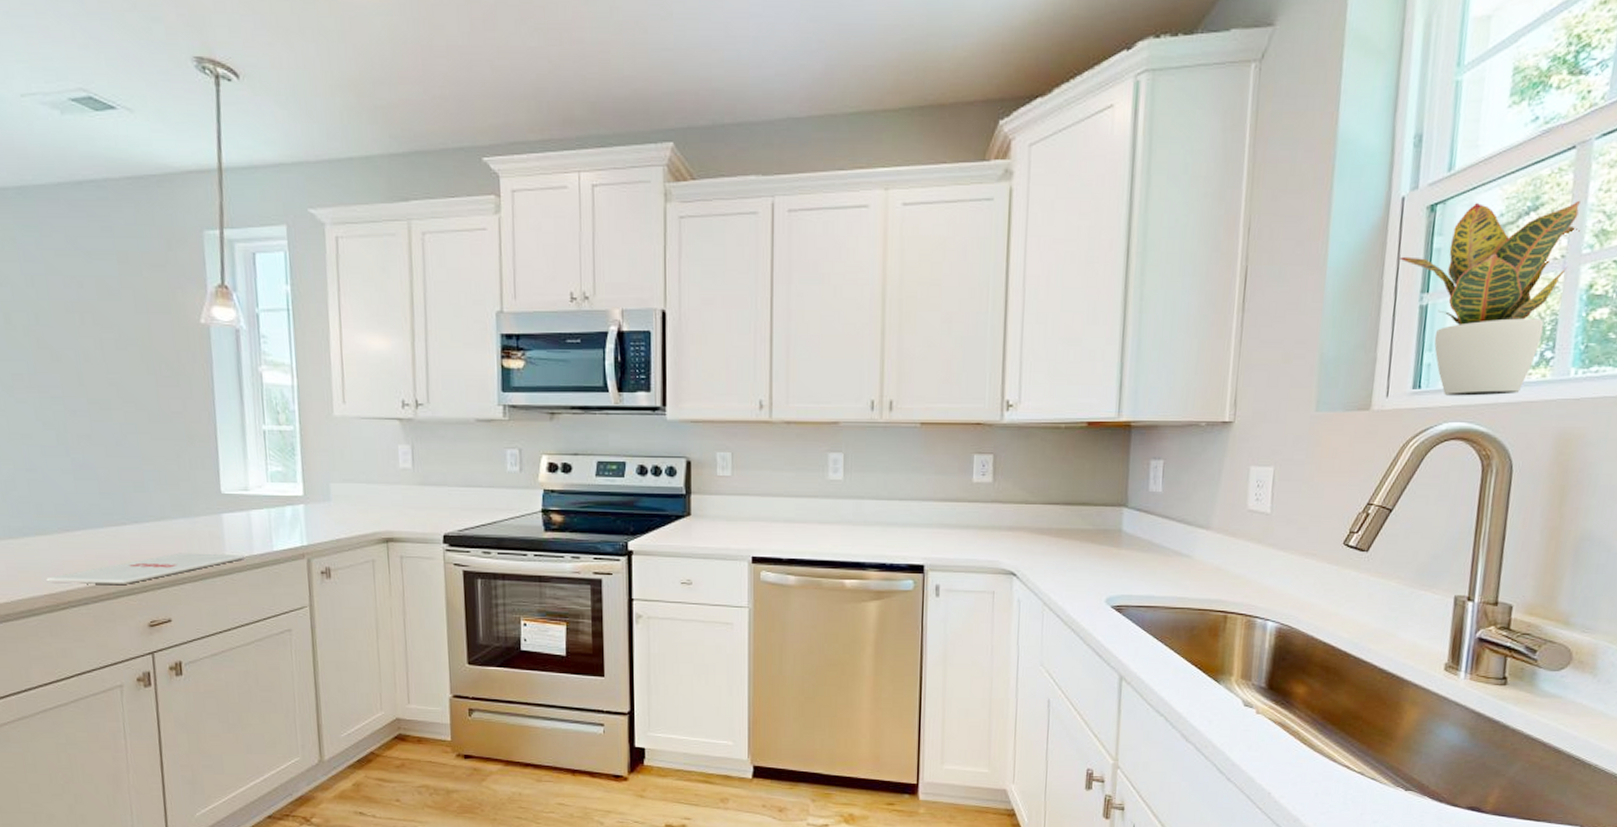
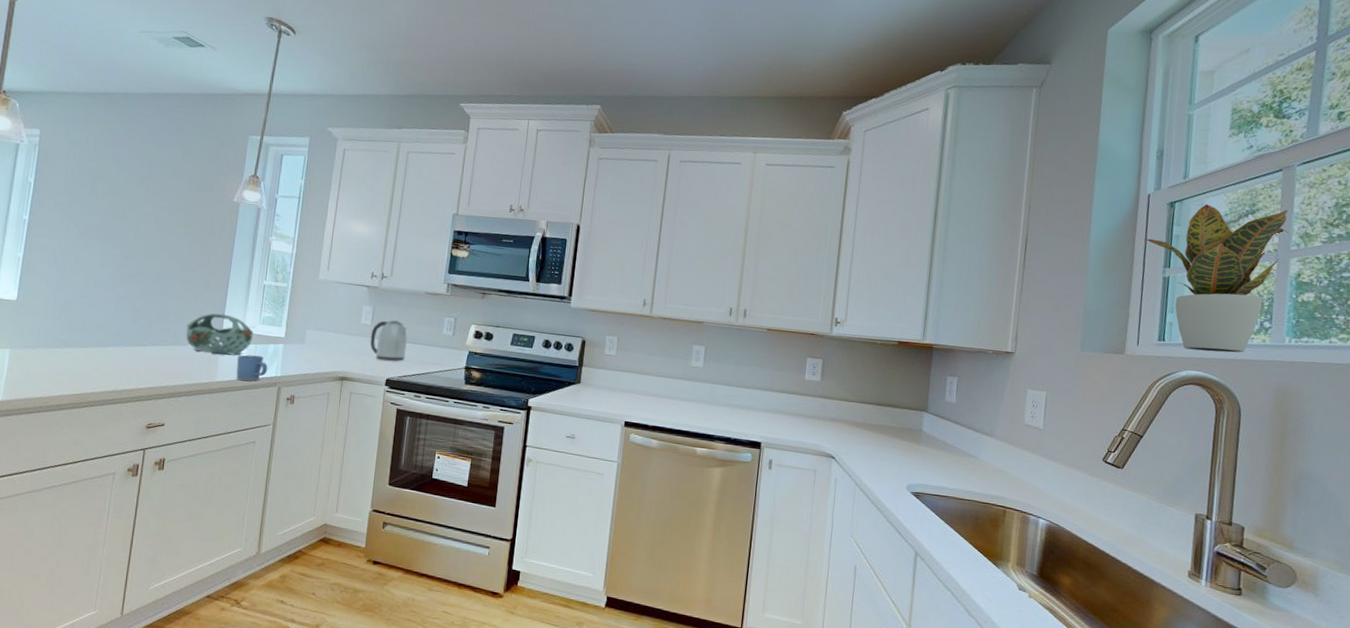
magazine: present [46,553,244,586] -> none [76,372,230,393]
decorative basket: none [173,473,263,525] -> present [186,313,254,355]
mug: none [247,522,290,556] -> present [236,354,268,382]
kettle: none [414,460,463,513] -> present [370,320,407,362]

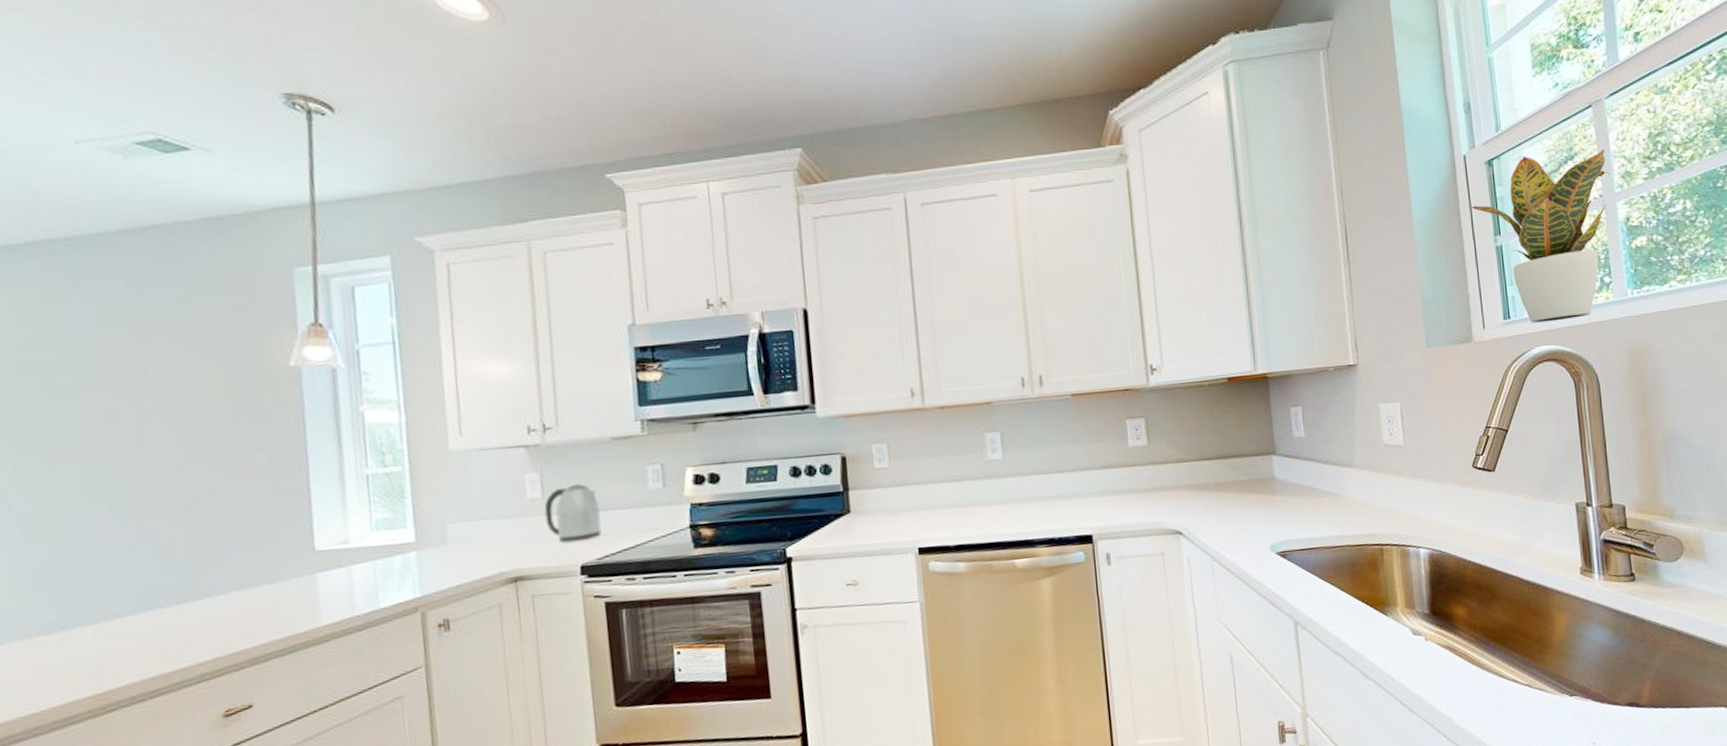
decorative basket: present [186,313,254,355] -> none [256,528,367,590]
mug: present [236,354,268,382] -> none [347,575,400,617]

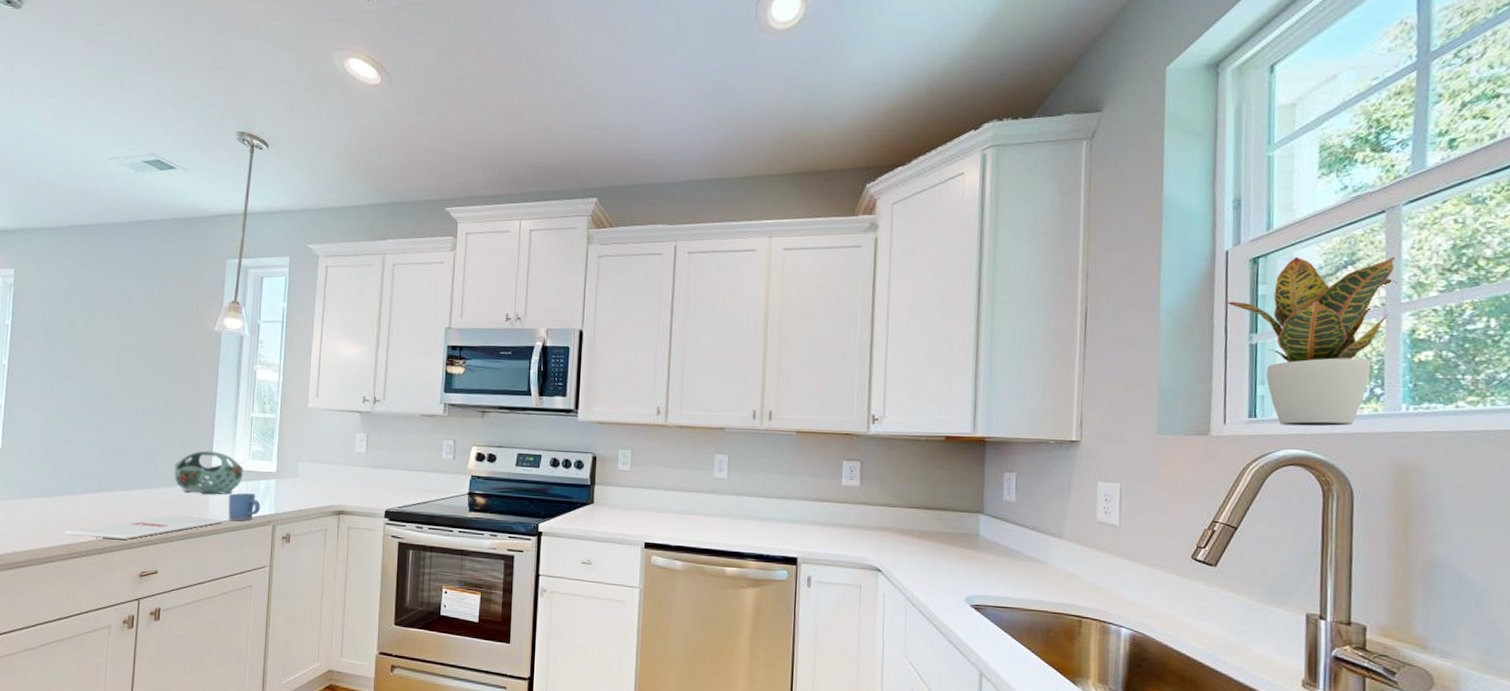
magazine: none [89,617,344,681] -> present [65,515,223,540]
decorative basket: none [256,528,367,590] -> present [174,450,244,494]
mug: none [347,575,400,617] -> present [228,493,261,522]
kettle: present [544,484,602,544] -> none [365,447,405,492]

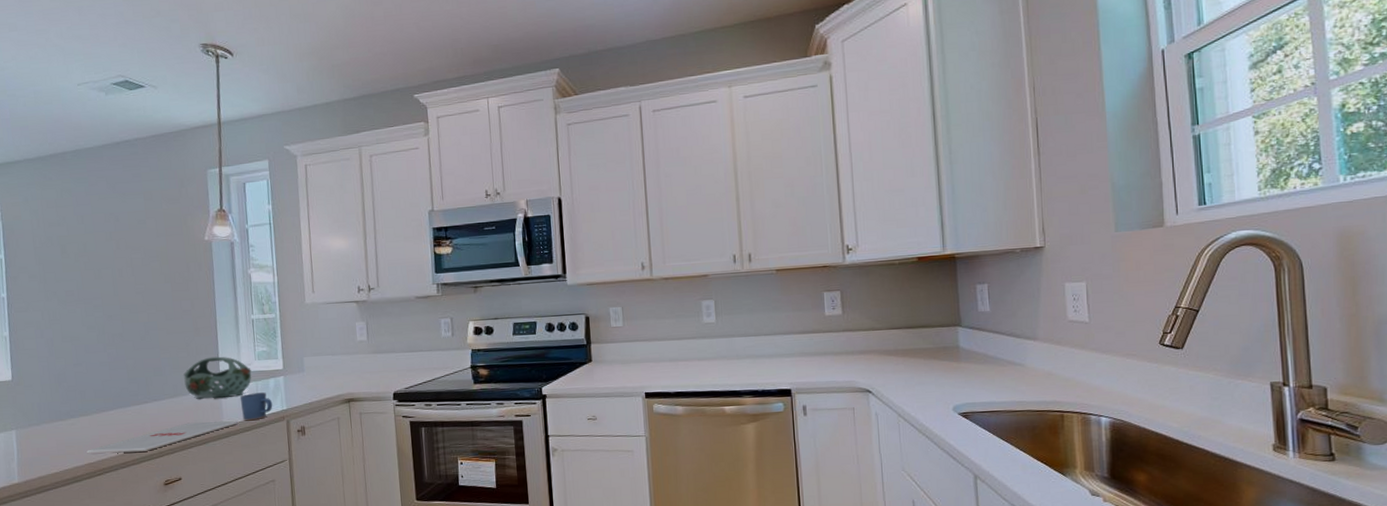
potted plant: present [1227,256,1397,427] -> none [1167,36,1324,209]

